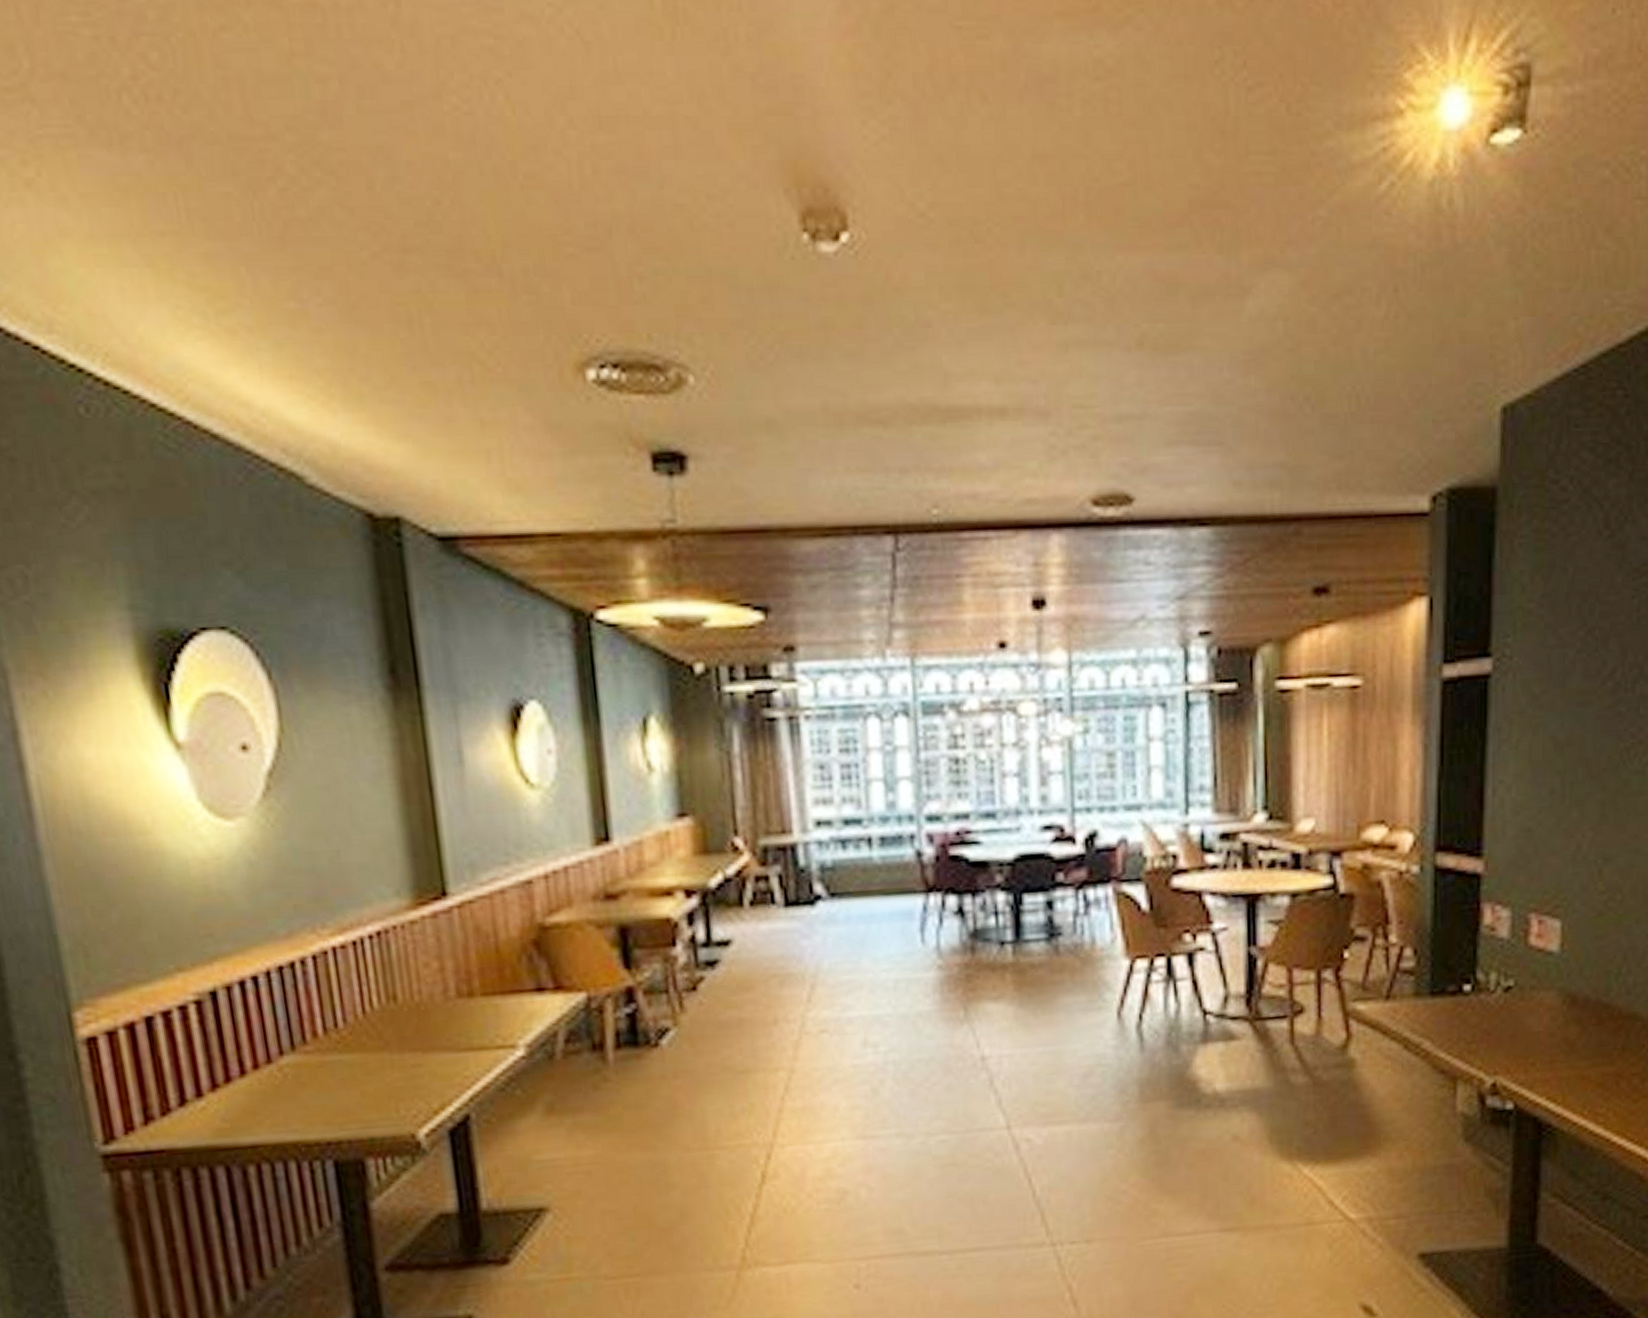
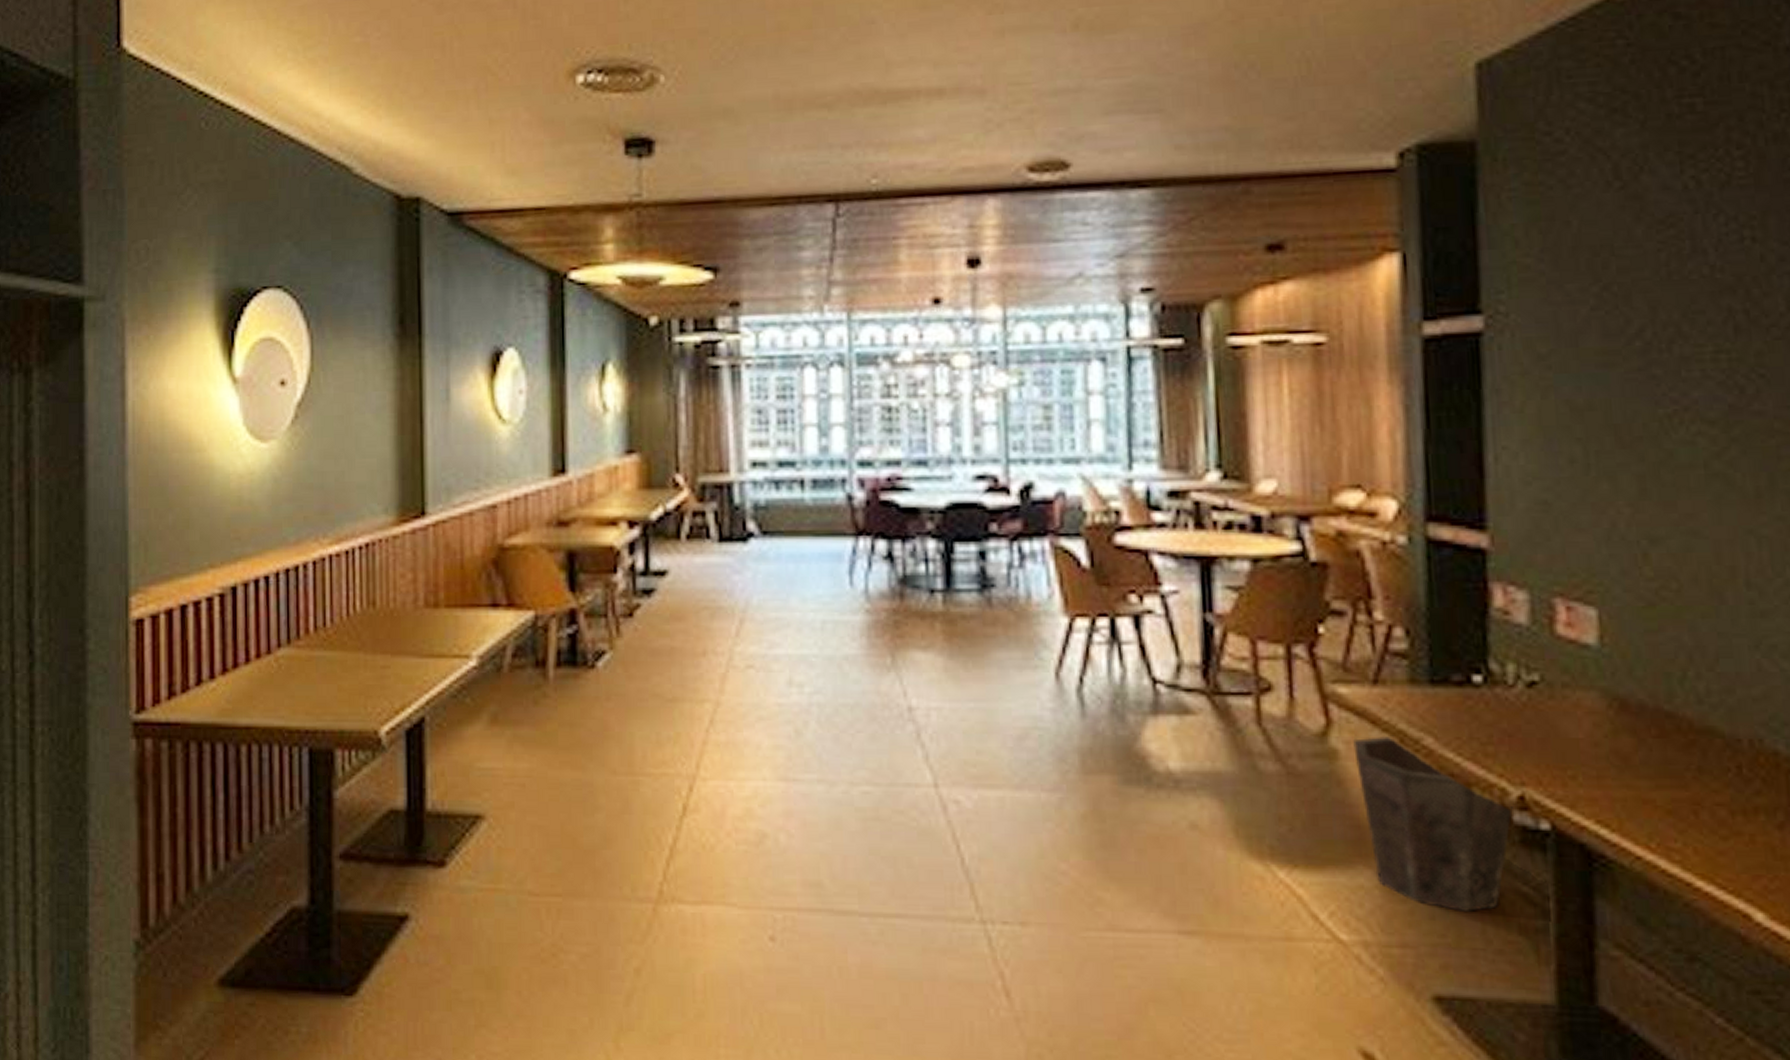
waste bin: none [1368,1042,1487,1184] -> present [1353,735,1513,913]

